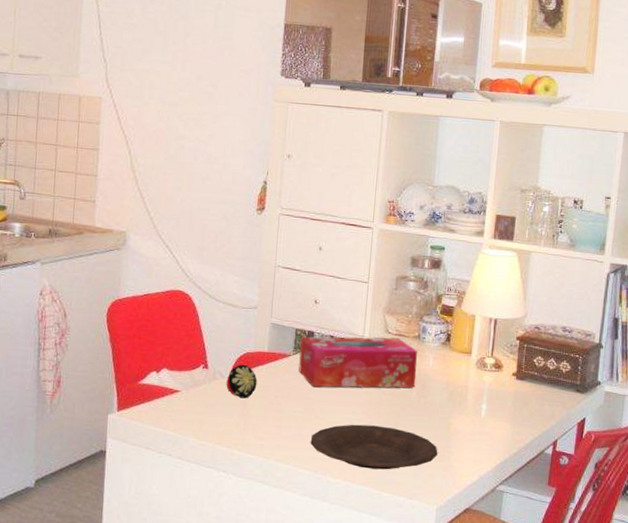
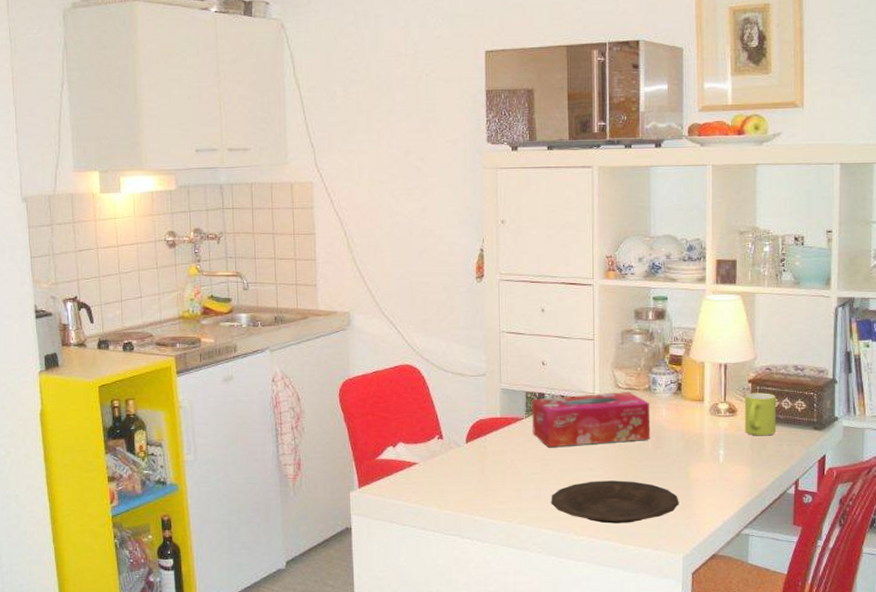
fruit: present [226,364,257,399] -> none [462,431,493,465]
mug: none [508,350,543,395] -> present [744,392,777,436]

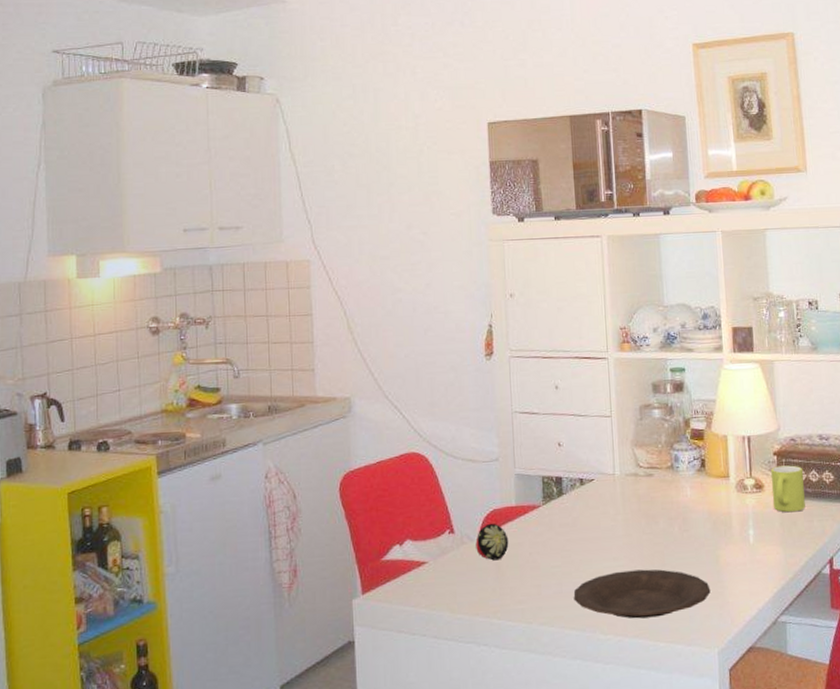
fruit: none [462,431,493,465] -> present [476,523,509,561]
tissue box: present [532,392,651,448] -> none [549,471,676,537]

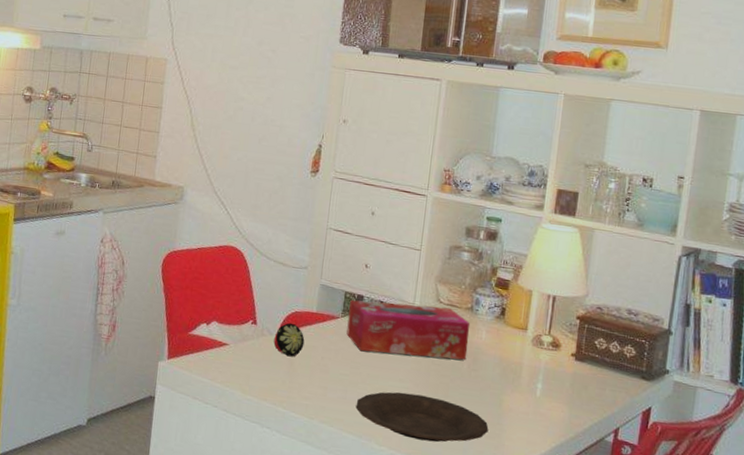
tissue box: none [549,471,676,537] -> present [346,299,471,360]
mug: present [771,465,805,513] -> none [566,330,605,378]

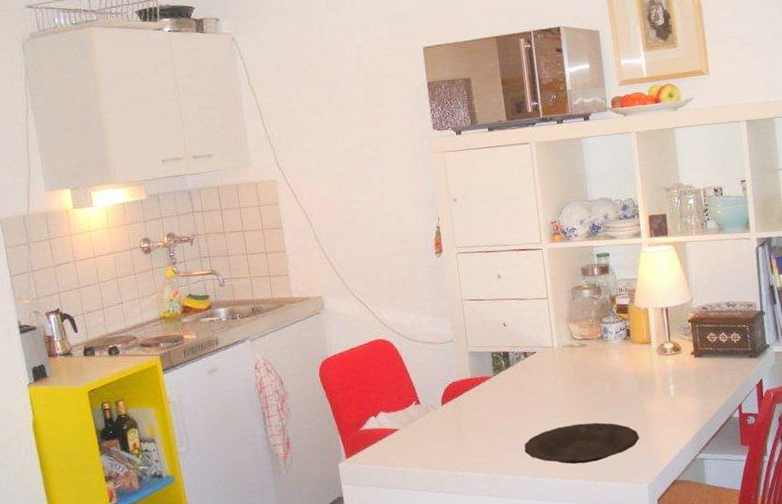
fruit: present [273,322,305,357] -> none [438,393,467,425]
tissue box: present [346,299,471,360] -> none [498,342,608,401]

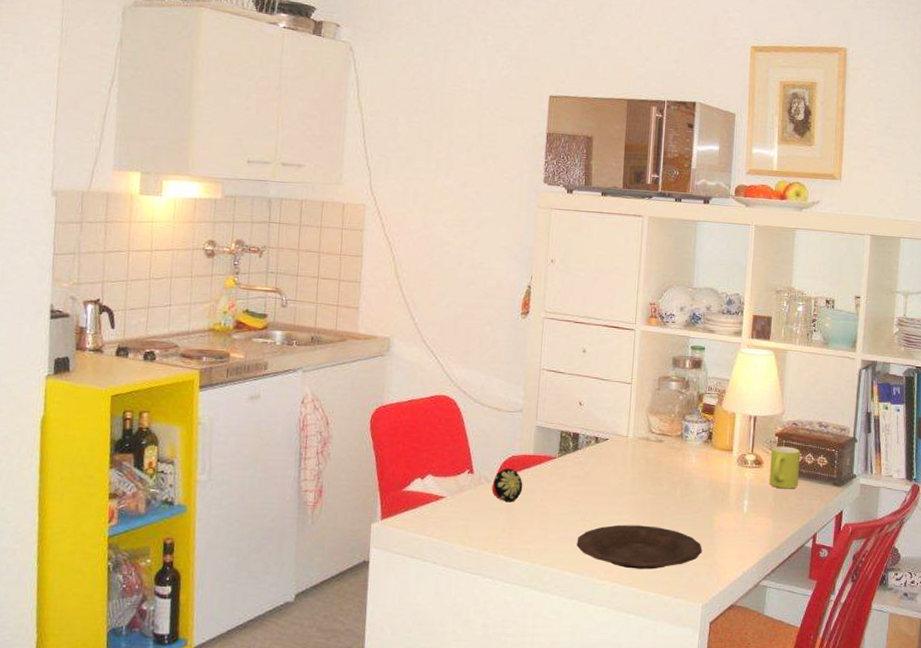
fruit: none [438,393,467,425] -> present [492,468,523,503]
mug: none [687,329,717,369] -> present [769,446,801,489]

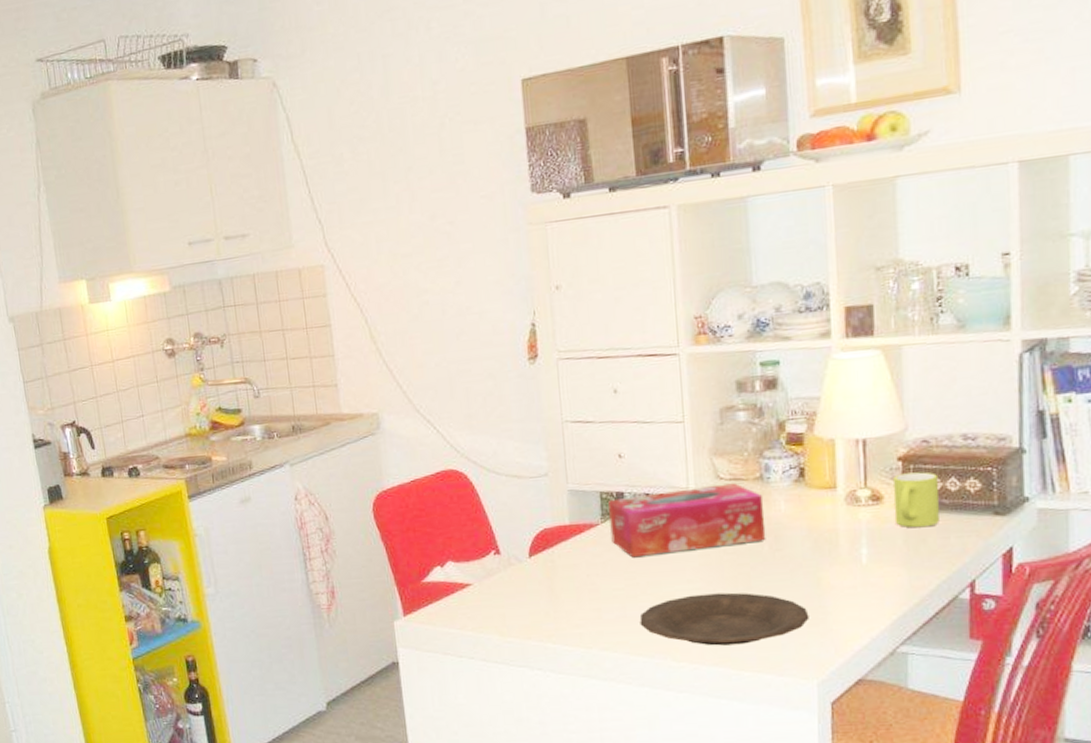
fruit: present [492,468,523,503] -> none [525,543,563,583]
tissue box: none [564,437,681,489] -> present [608,483,766,558]

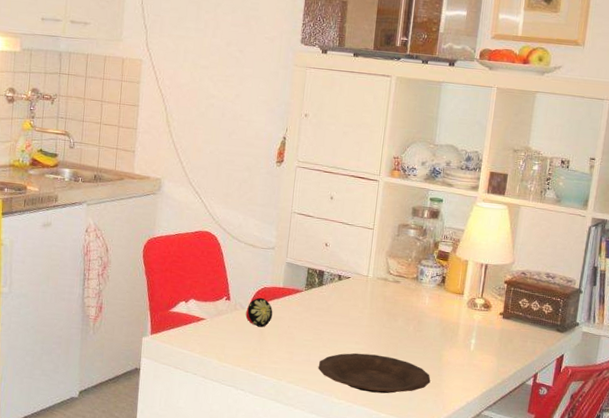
fruit: none [525,543,563,583] -> present [245,297,273,328]
tissue box: present [608,483,766,558] -> none [309,274,416,323]
mug: present [894,472,939,528] -> none [495,292,528,332]

